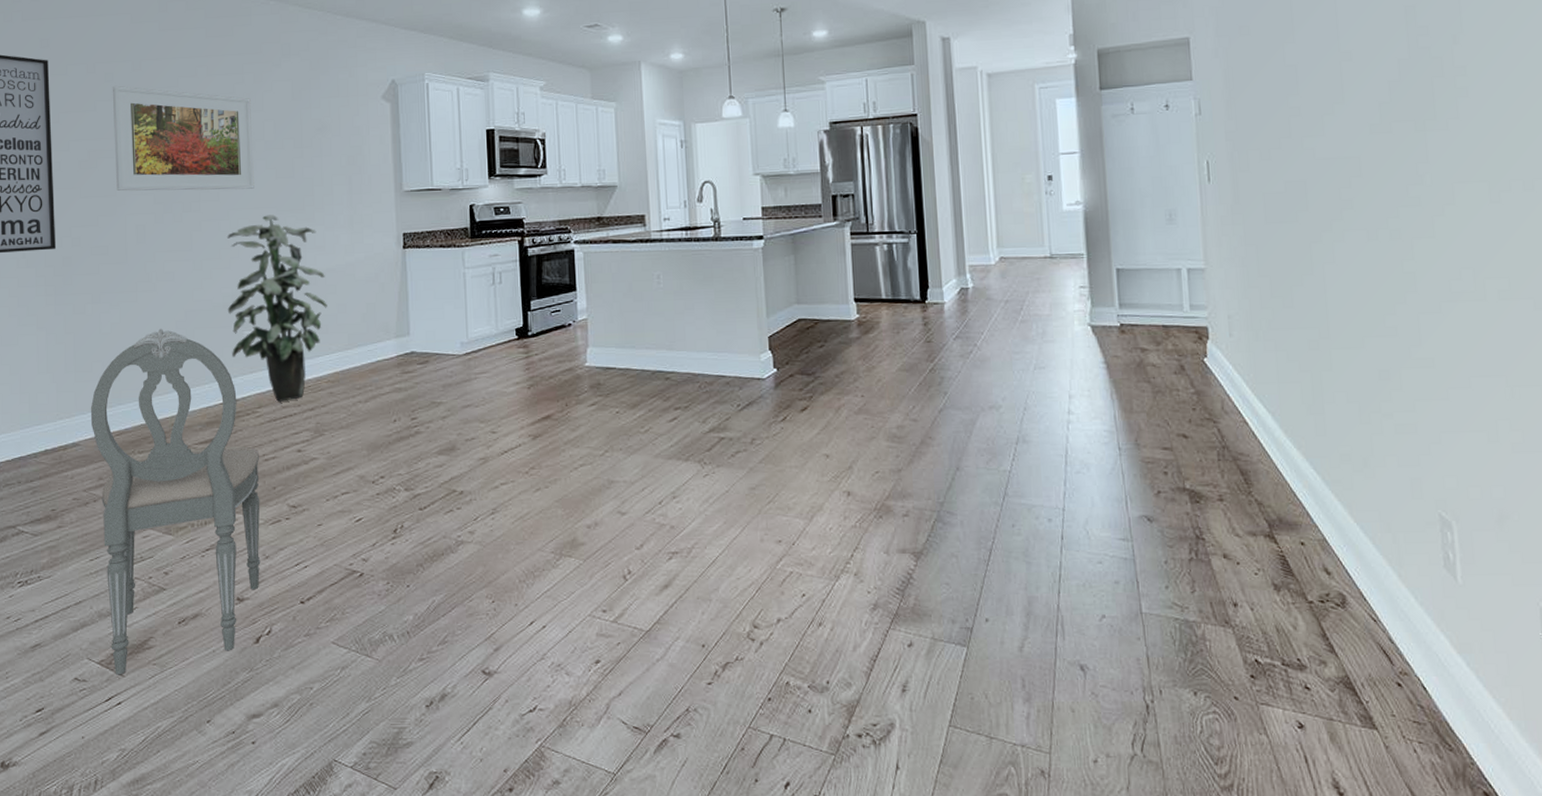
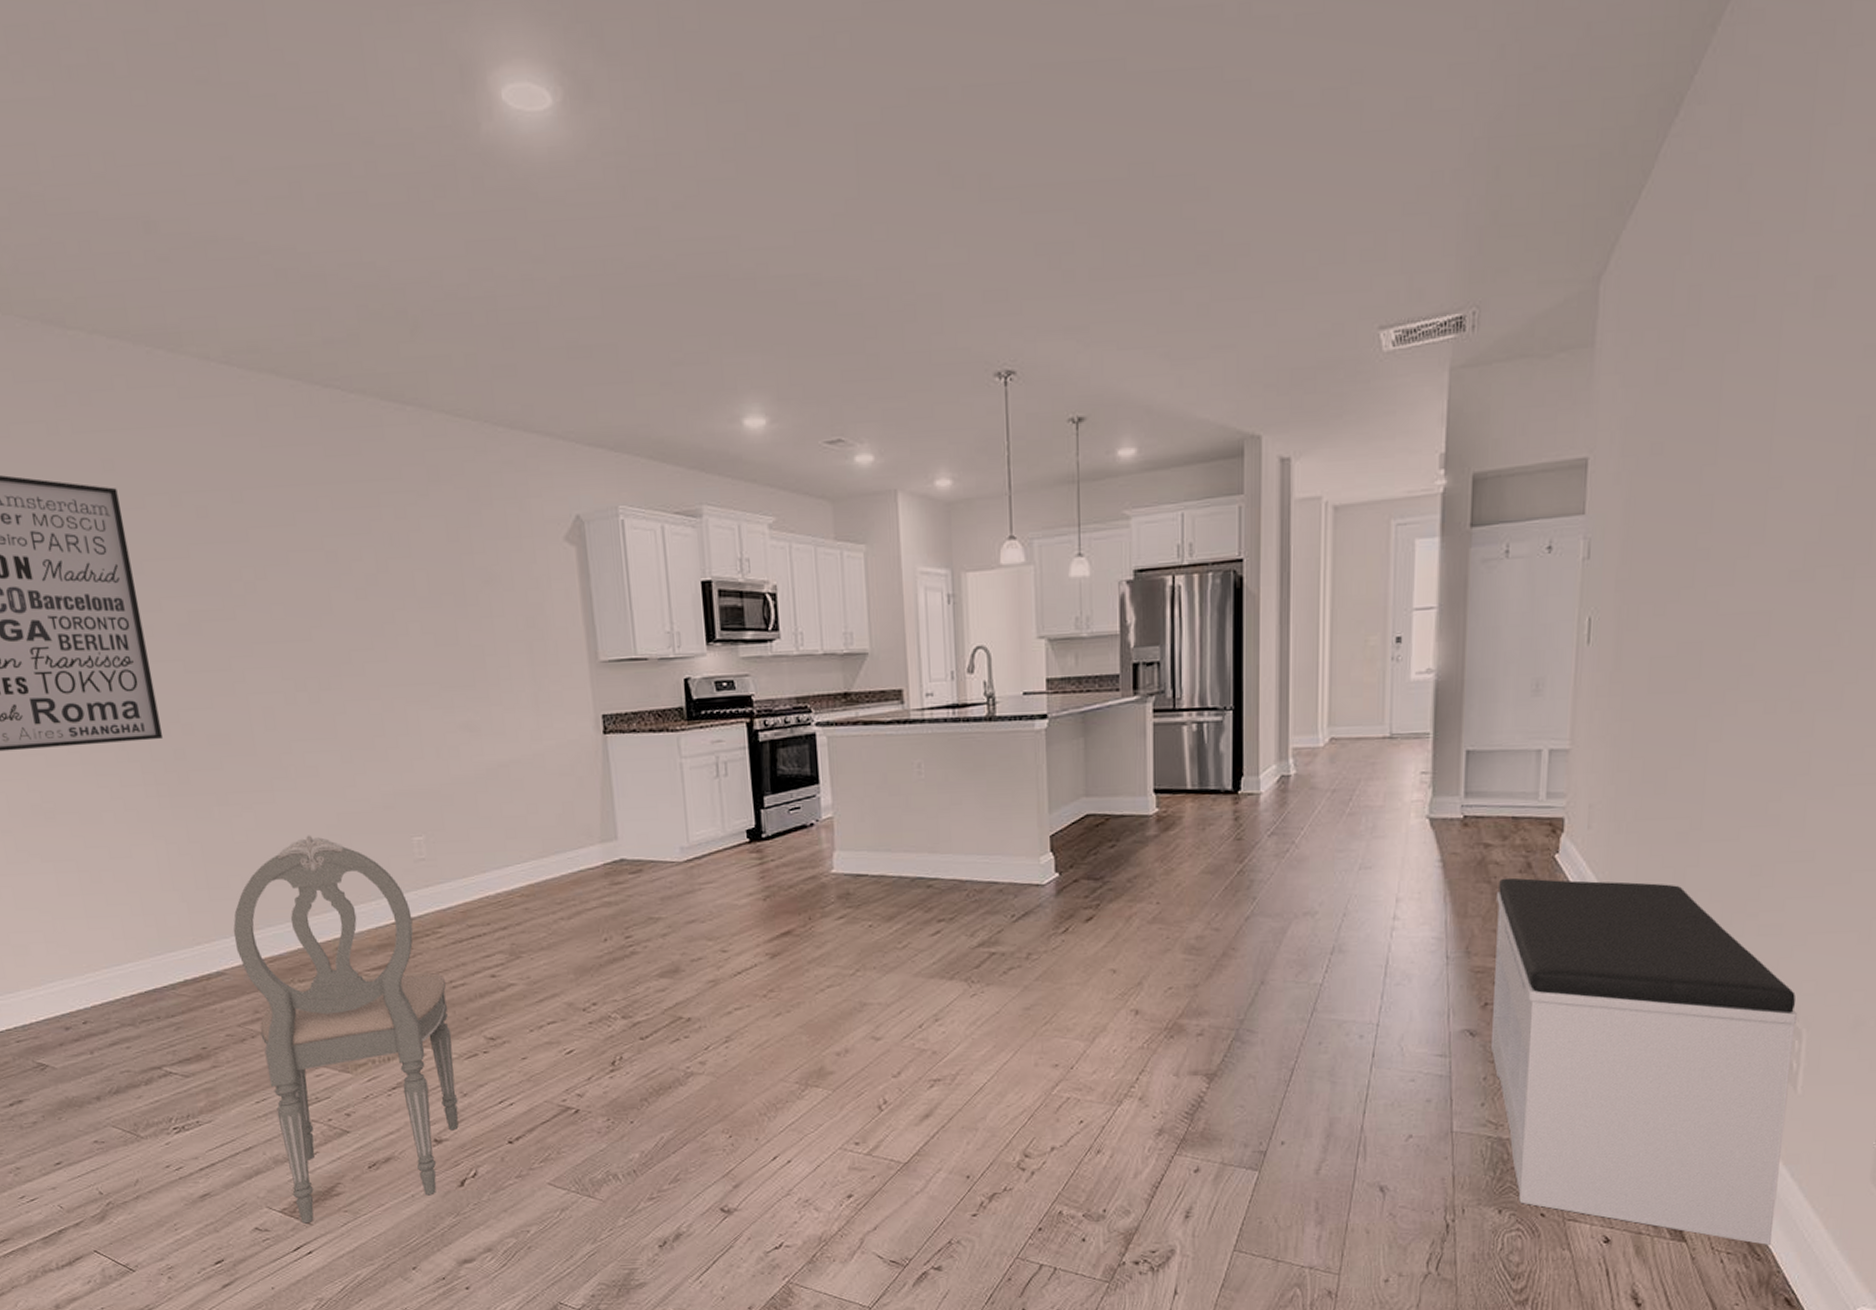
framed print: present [112,85,254,191] -> none [207,523,409,664]
indoor plant: present [226,214,327,402] -> none [379,692,514,920]
bench: none [1157,378,1461,735] -> present [1490,877,1797,1245]

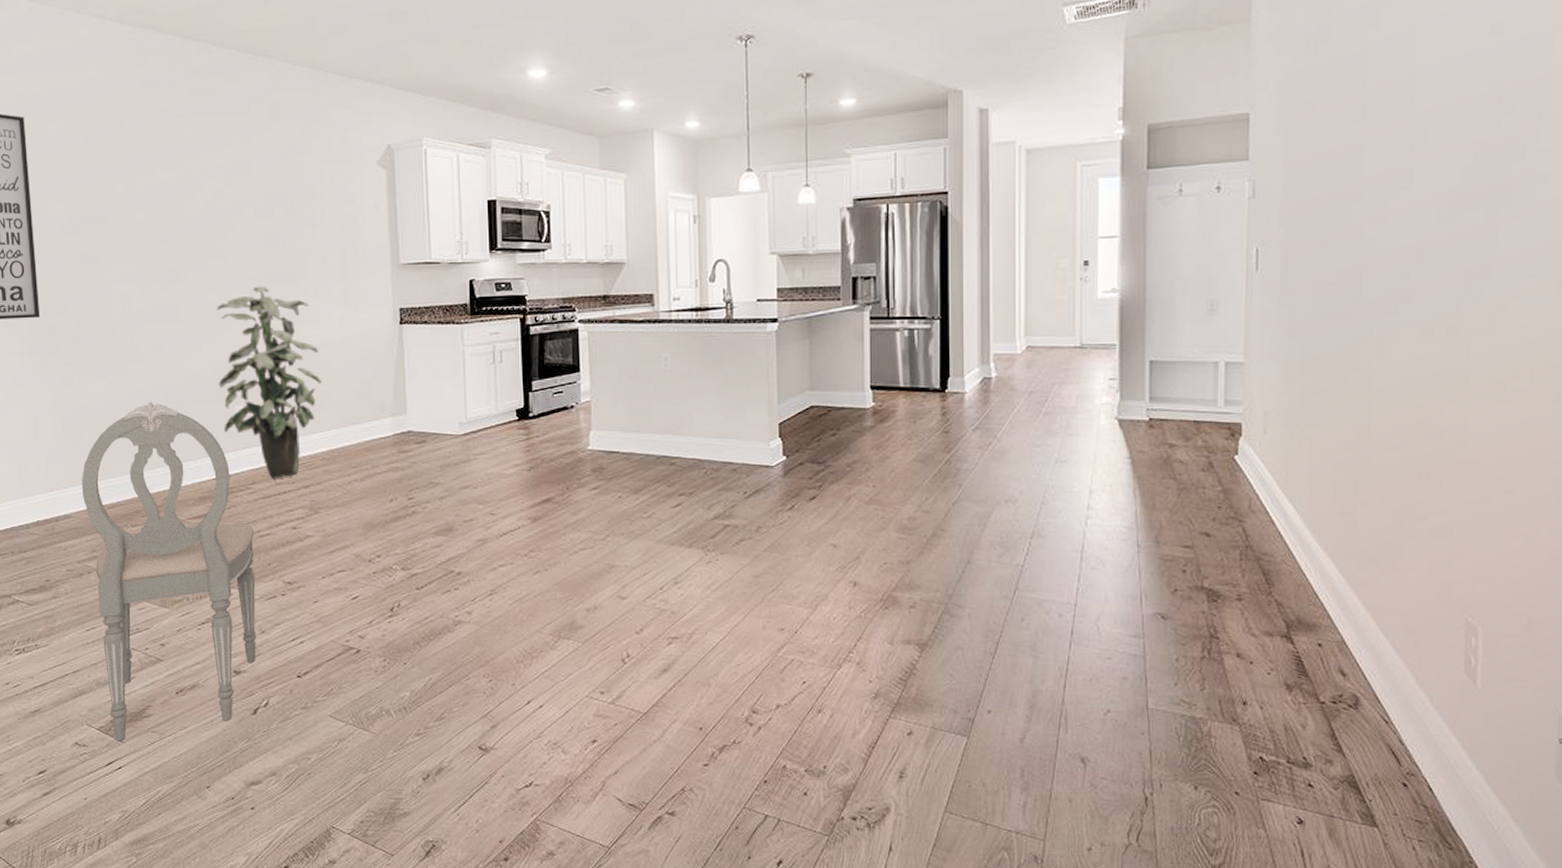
indoor plant: none [379,692,514,920] -> present [216,286,322,478]
bench: present [1490,877,1797,1245] -> none [1181,475,1472,835]

